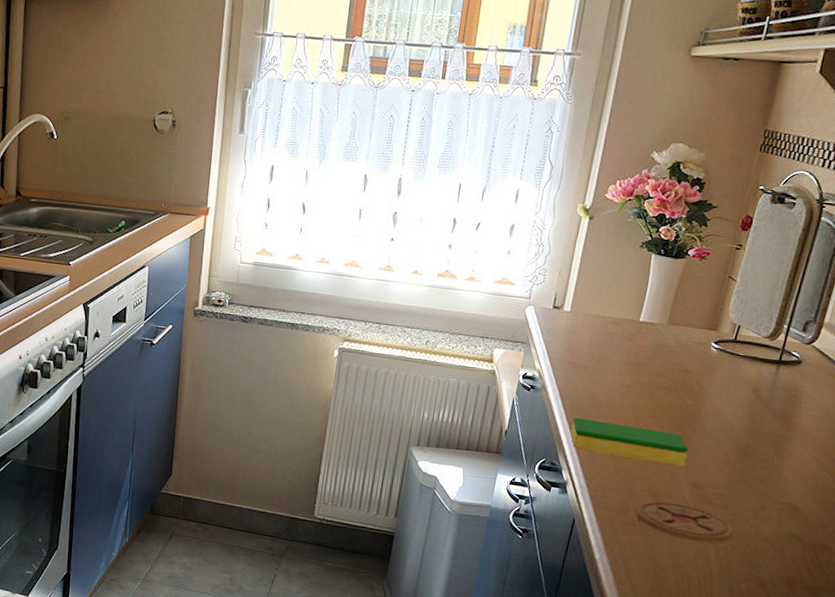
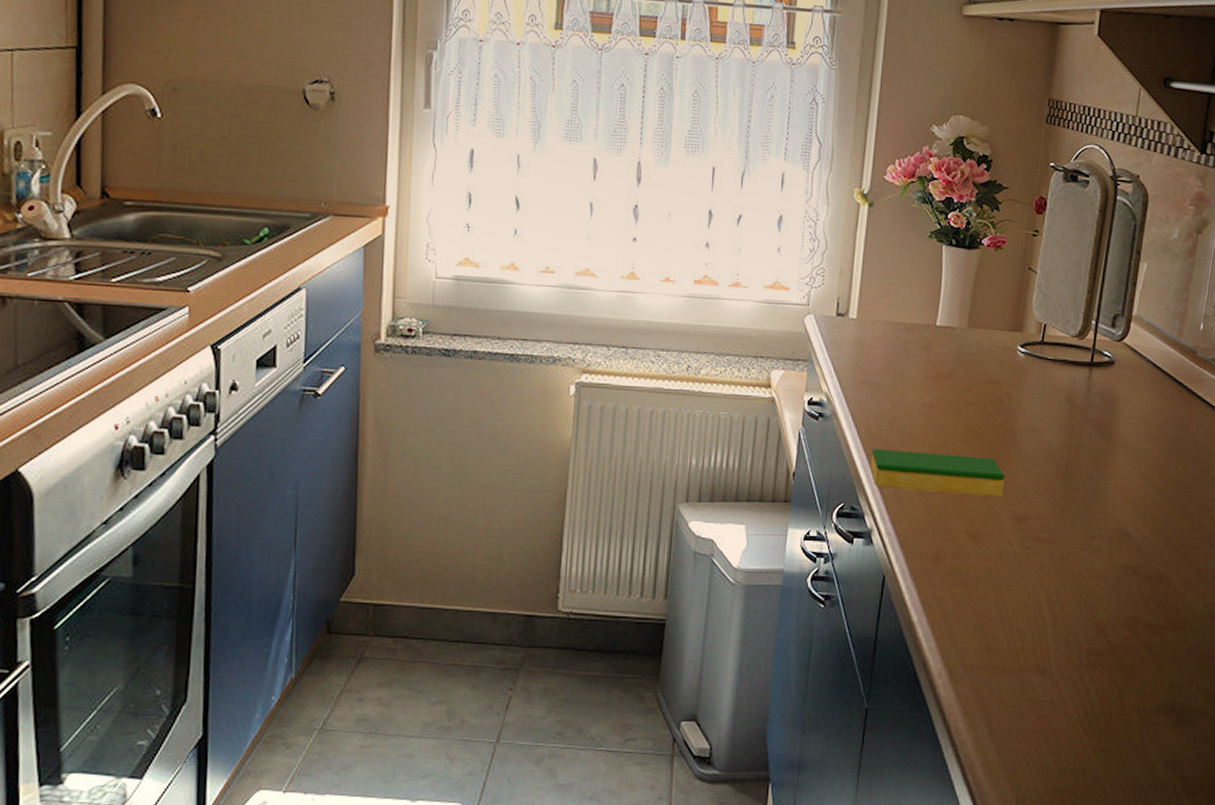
coaster: present [636,501,734,543] -> none [954,543,1064,587]

